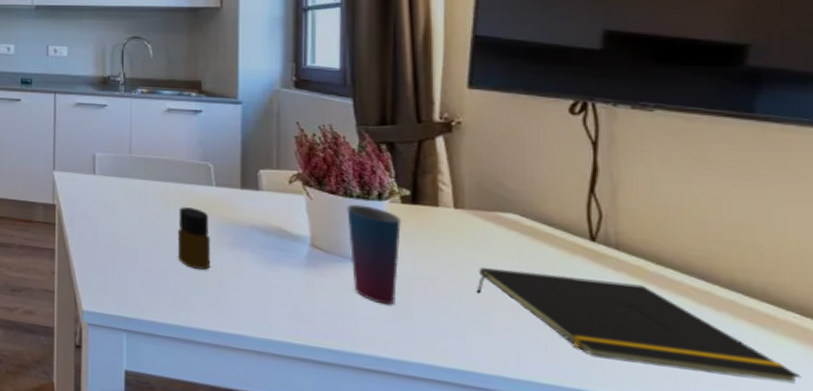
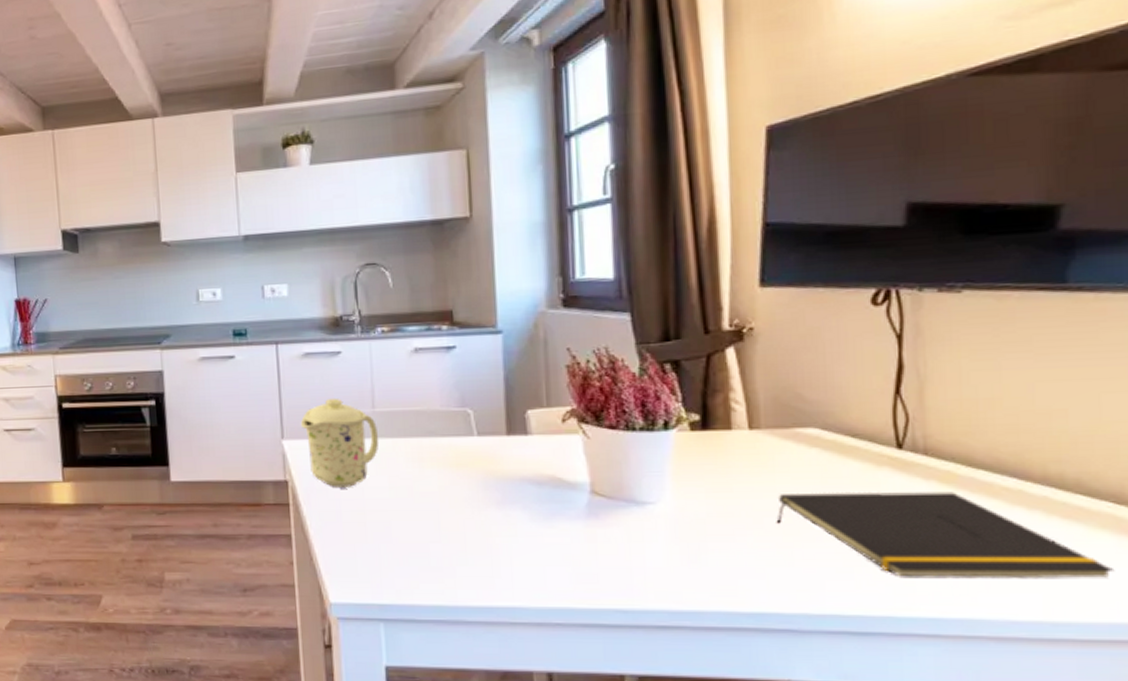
mug: none [69,141,133,216] -> present [300,398,380,487]
bottle: present [177,206,211,270] -> none [435,464,477,536]
cup: present [347,204,402,304] -> none [629,438,692,549]

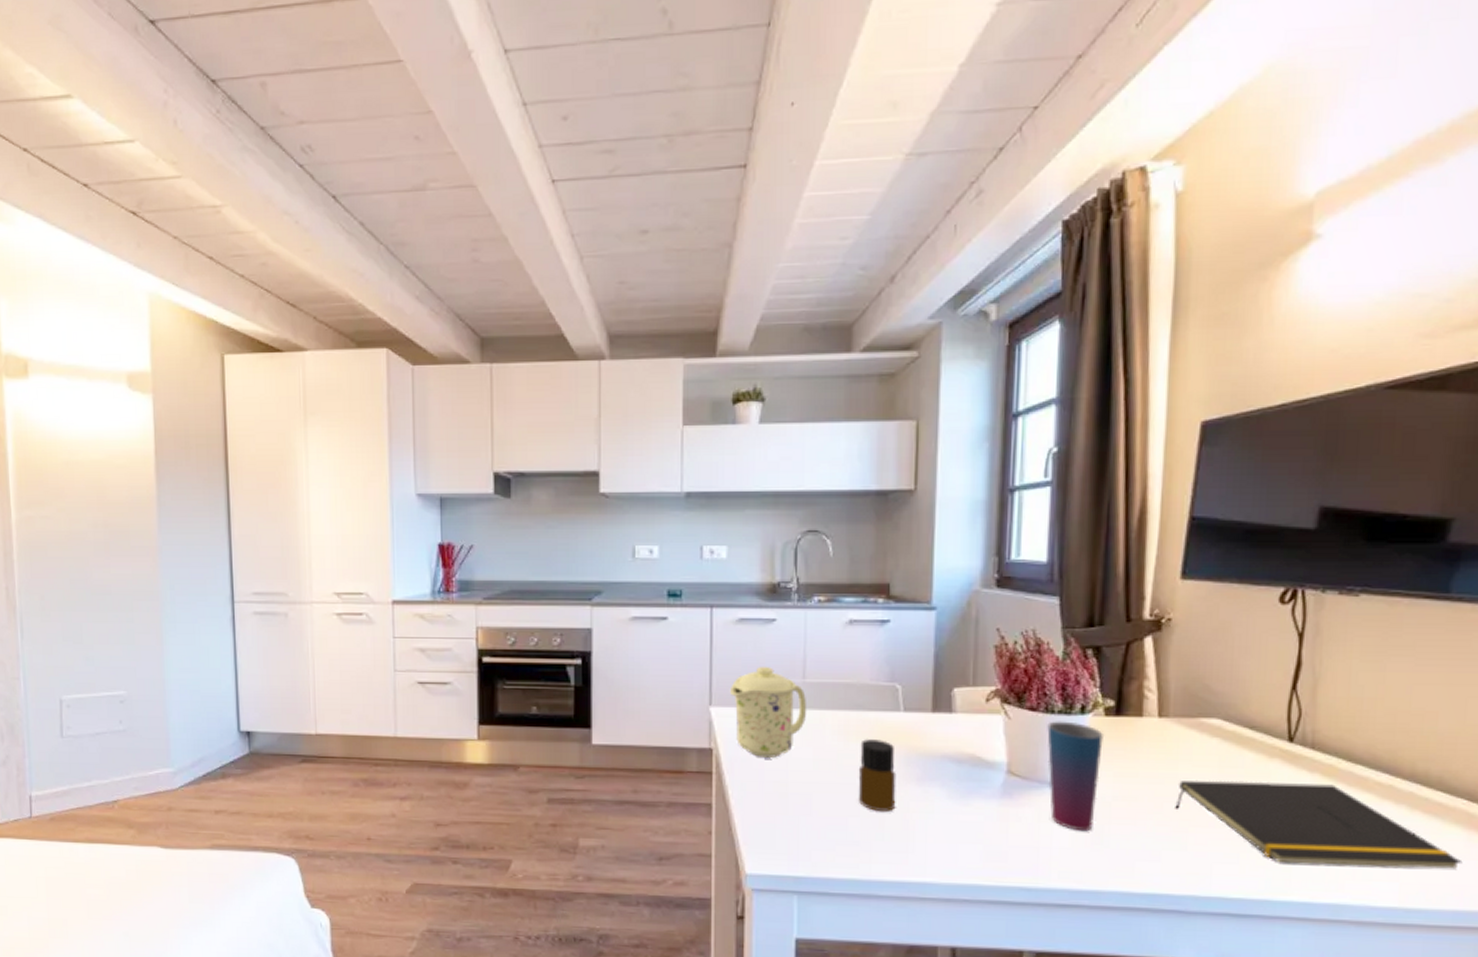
bottle: none [435,464,477,536] -> present [858,738,897,811]
cup: none [629,438,692,549] -> present [1047,721,1105,830]

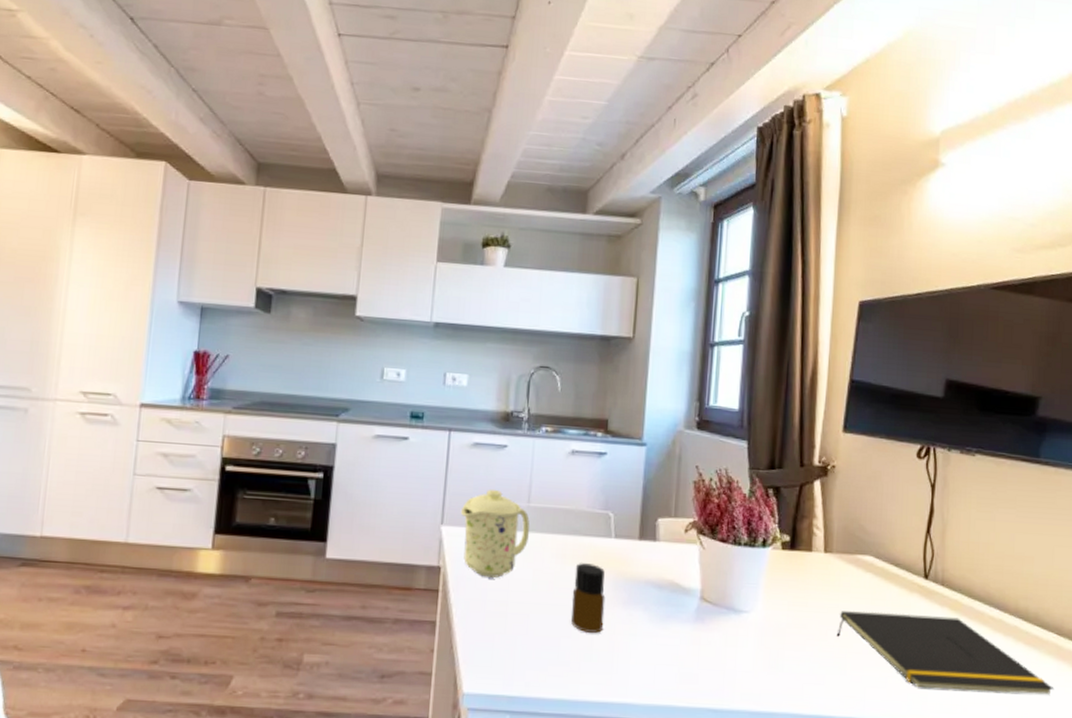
cup: present [1047,721,1105,830] -> none [734,552,781,655]

